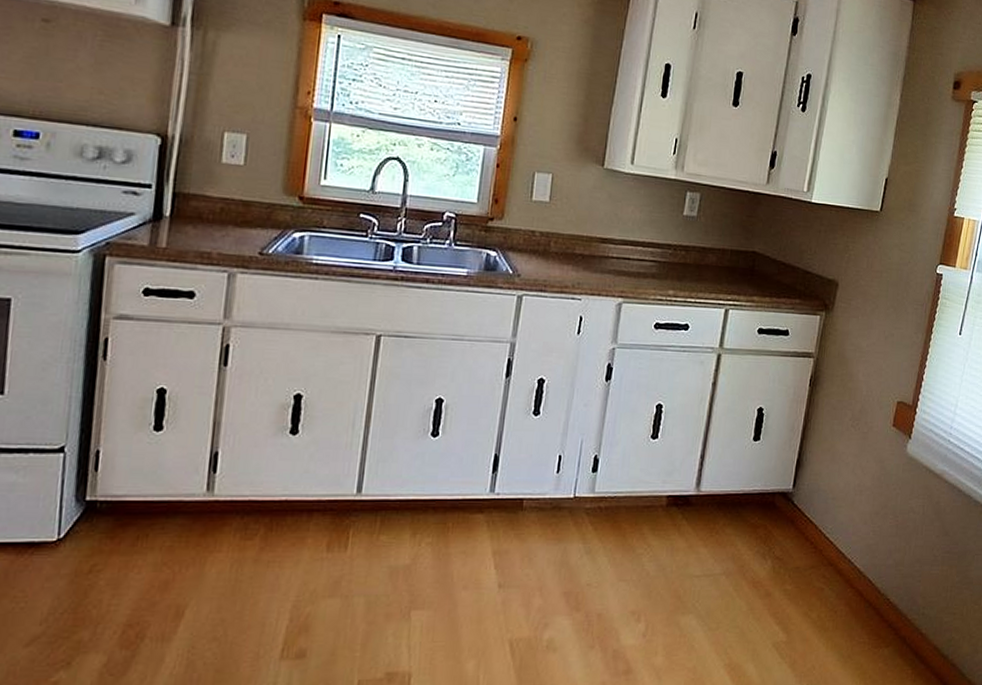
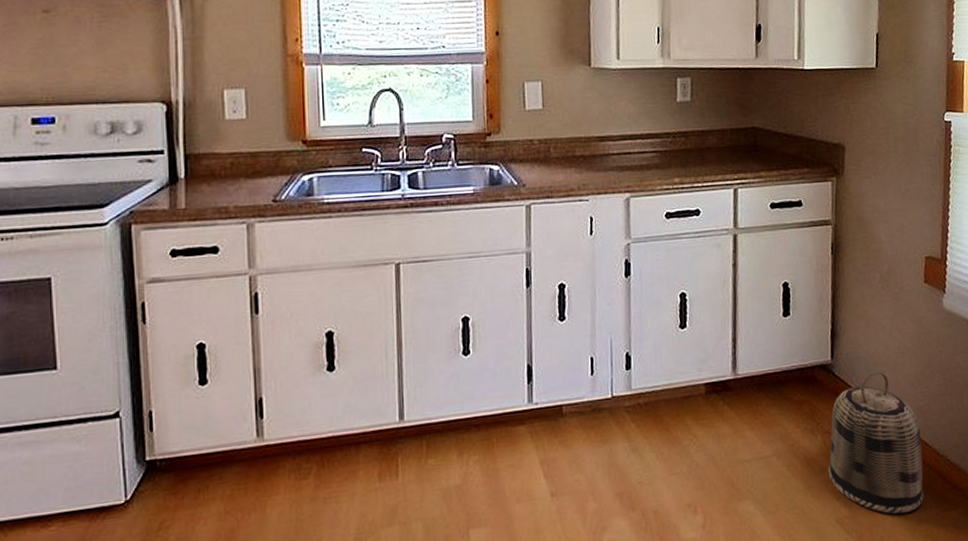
basket: none [772,505,866,646] -> present [828,371,924,514]

